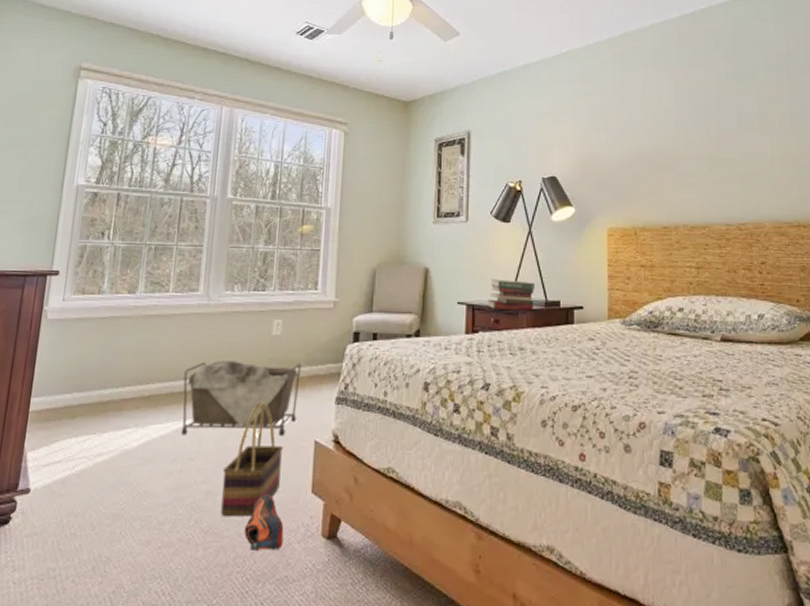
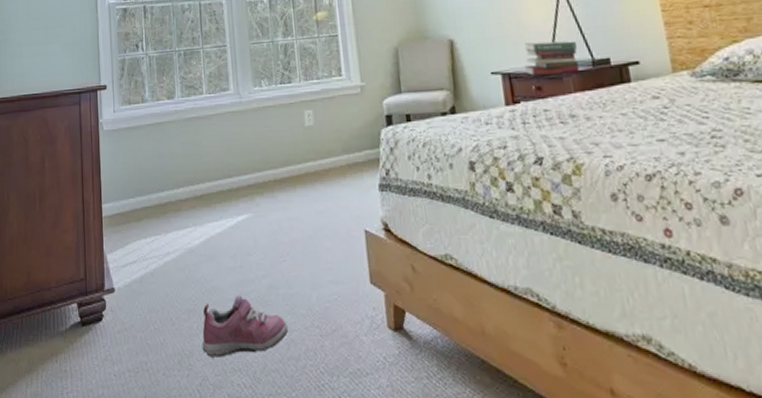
shoe: none [121,500,221,564] -> present [201,295,289,357]
laundry basket: present [181,361,301,437] -> none [229,152,343,232]
woven basket: present [221,401,284,516] -> none [280,193,338,309]
shoe: present [244,494,284,552] -> none [310,286,351,345]

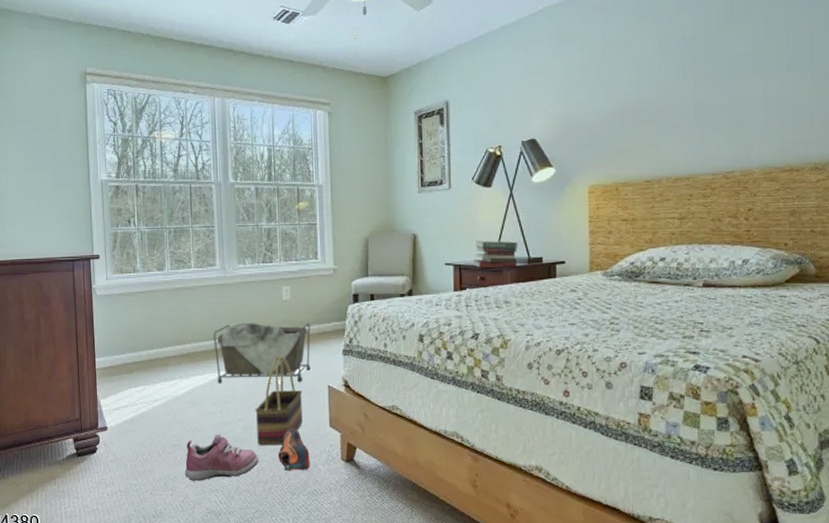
laundry basket: none [229,152,343,232] -> present [213,322,311,384]
woven basket: none [280,193,338,309] -> present [255,355,303,445]
shoe: none [310,286,351,345] -> present [278,428,310,472]

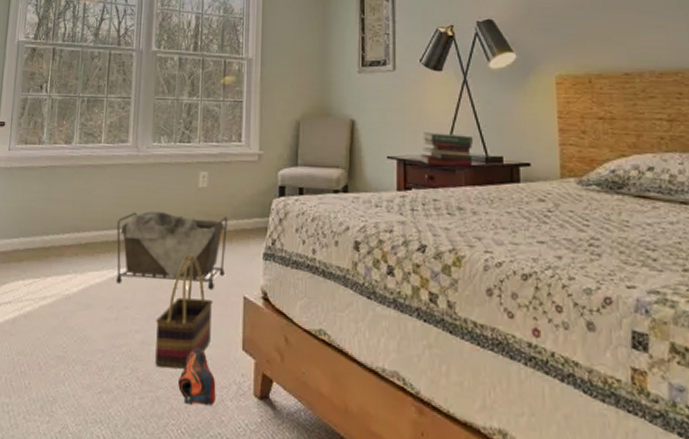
shoe: present [184,434,259,481] -> none [66,346,156,407]

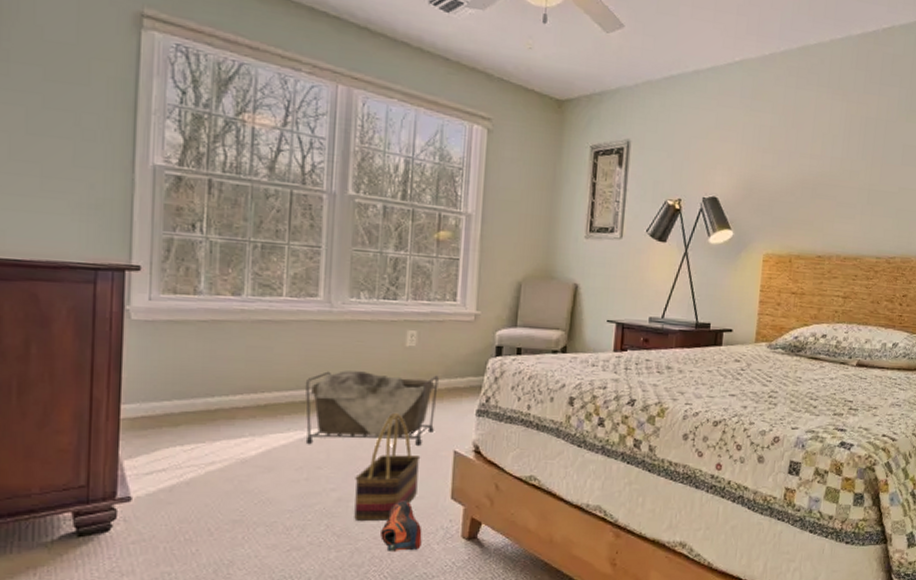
books: present [419,132,474,168] -> none [637,299,688,333]

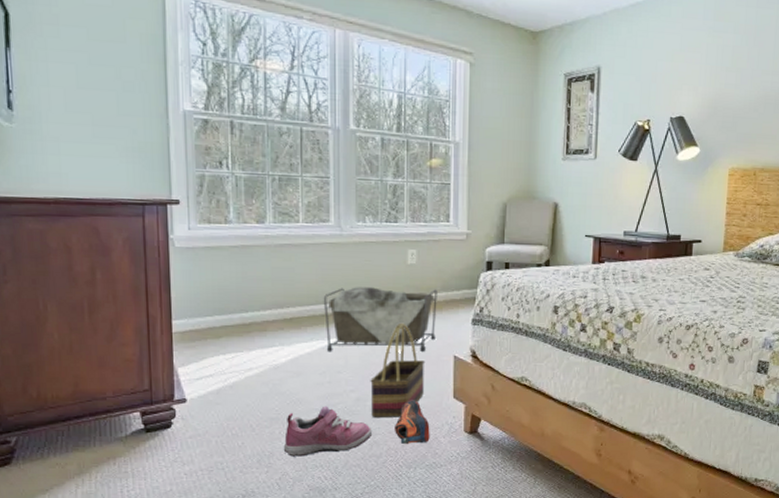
shoe: none [246,506,355,566] -> present [283,406,373,457]

